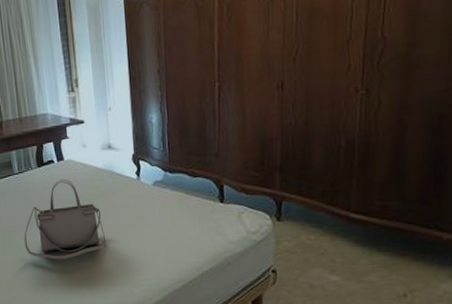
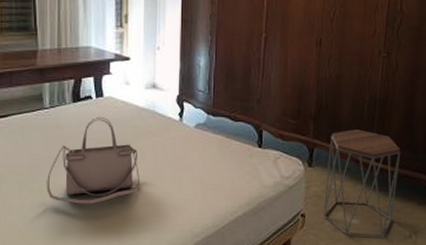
side table: none [296,179,389,295] -> present [323,129,401,237]

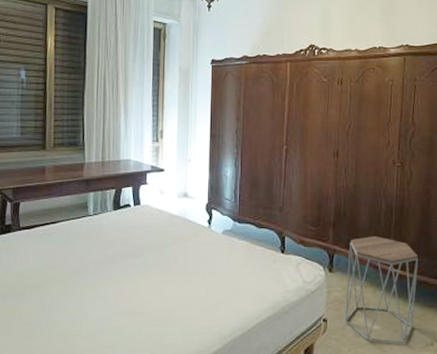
handbag: present [47,116,141,204] -> none [88,223,173,305]

